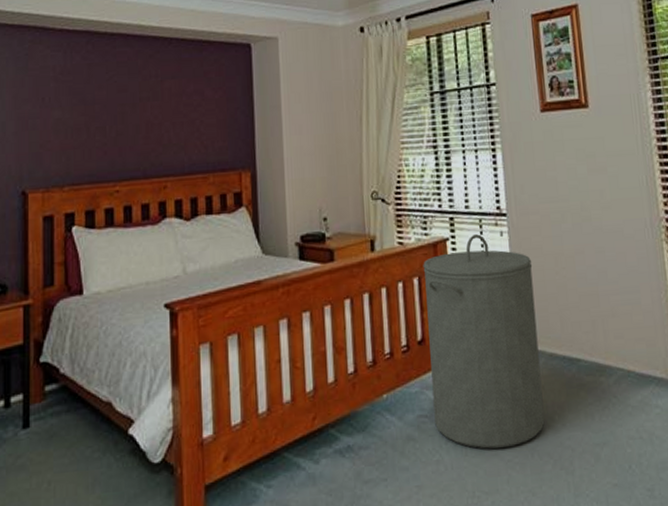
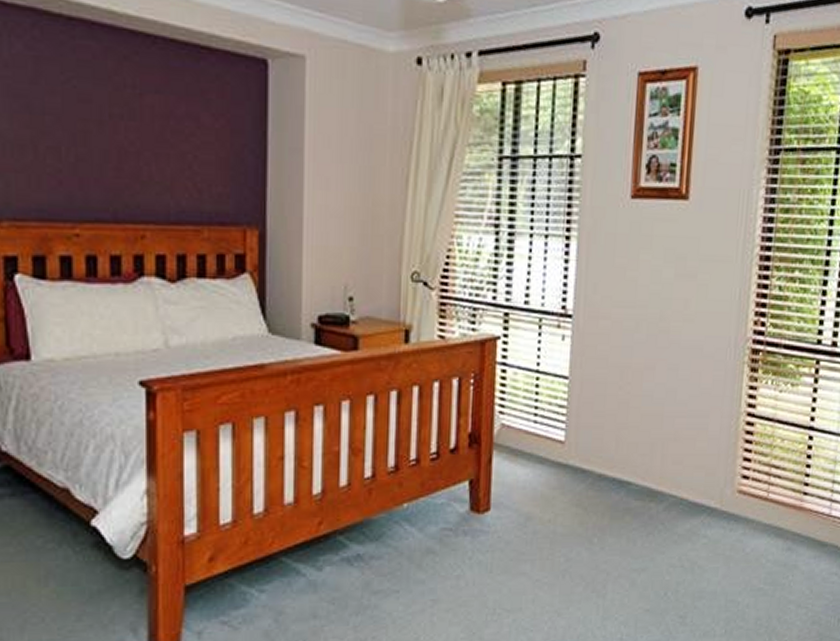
laundry hamper: present [423,234,545,449] -> none [460,335,594,567]

